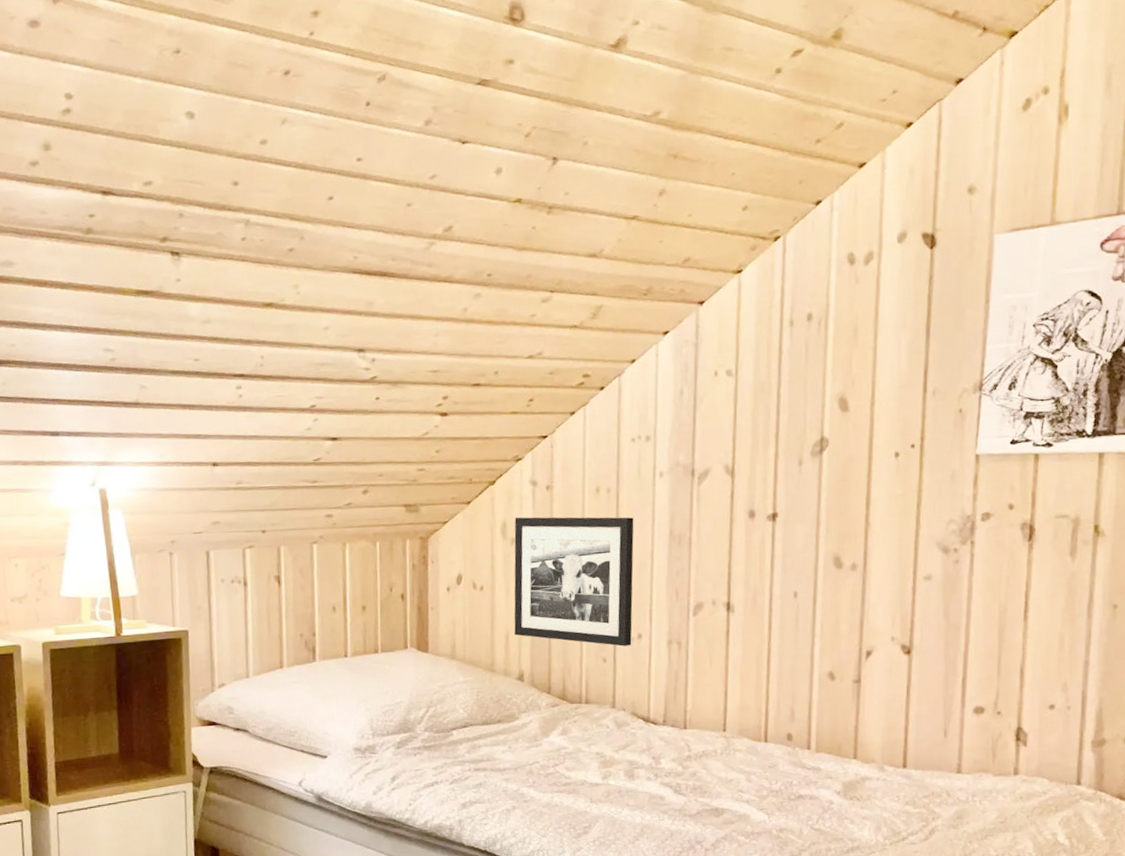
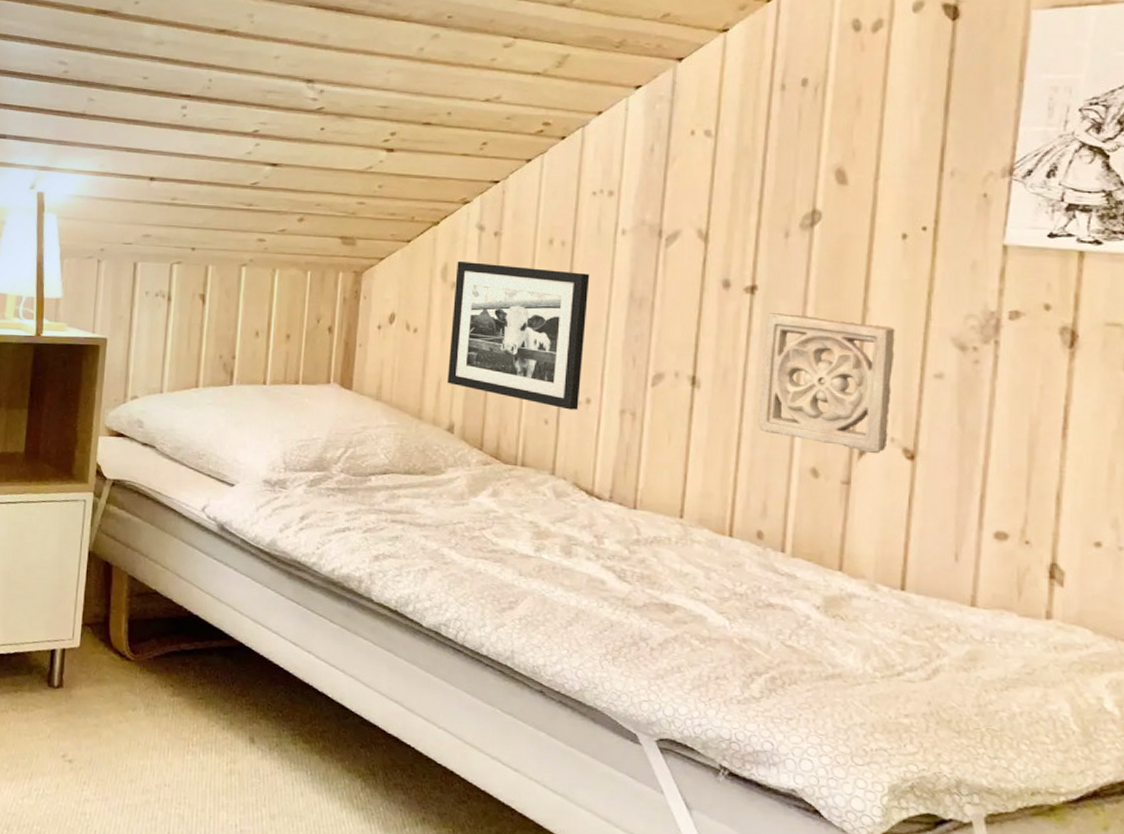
wall ornament: none [783,535,892,654] -> present [758,313,895,454]

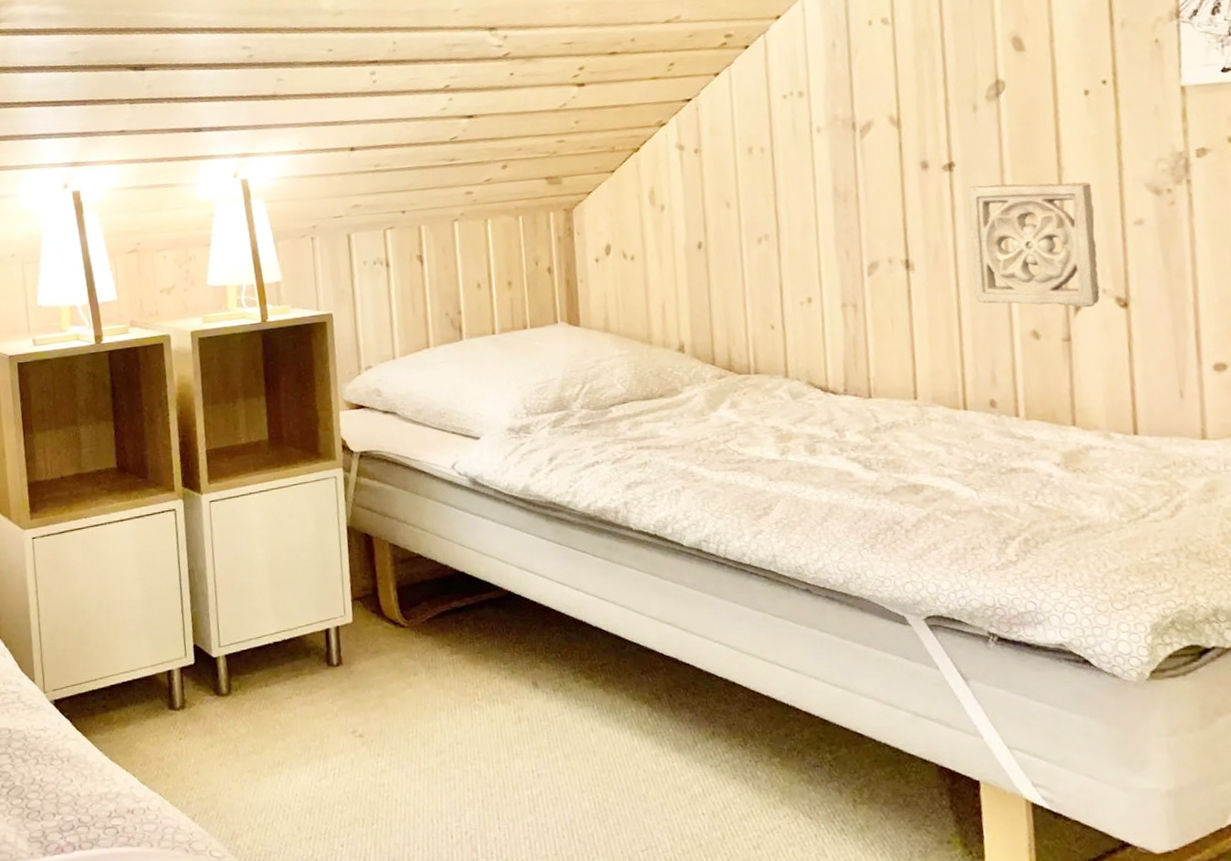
picture frame: present [447,262,590,410] -> none [662,176,802,312]

